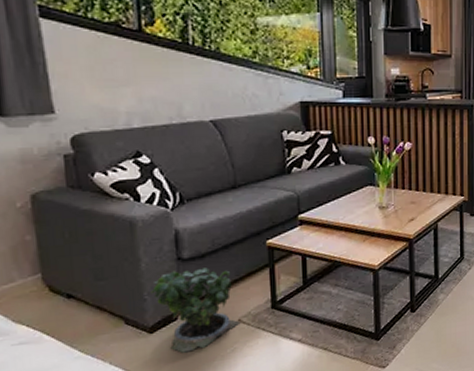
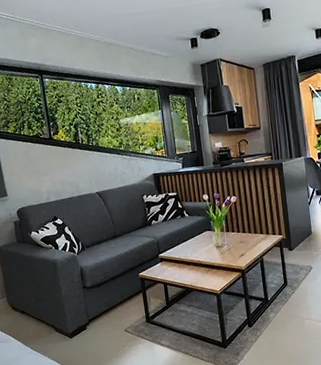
potted plant: present [151,268,240,353] -> none [69,293,127,352]

